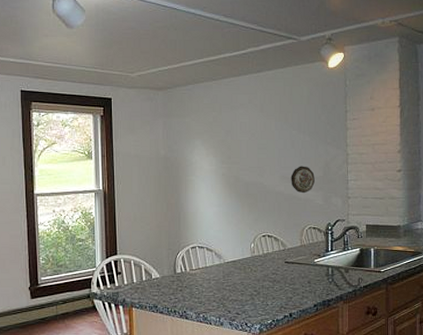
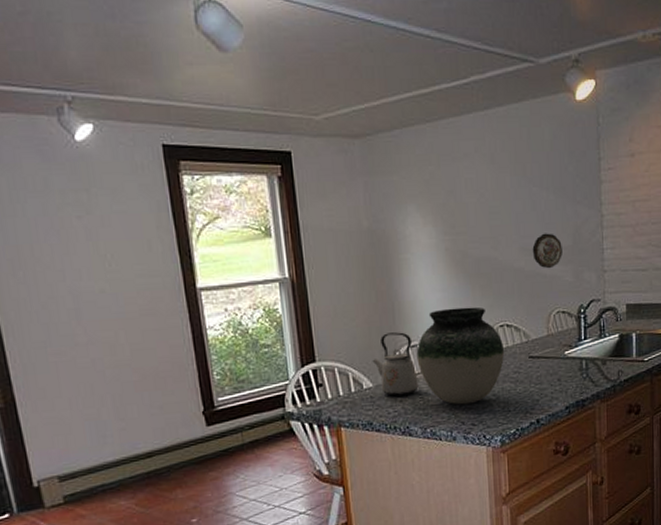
kettle: none [160,236,195,286] -> present [372,332,419,397]
vase: none [195,220,265,297] -> present [416,307,504,405]

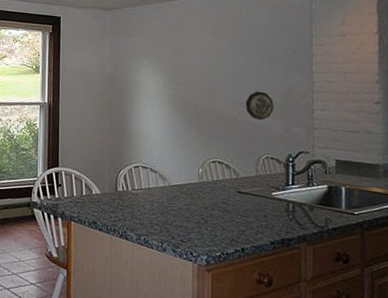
kettle: present [372,332,419,397] -> none [102,153,138,206]
vase: present [416,307,504,405] -> none [138,141,214,223]

